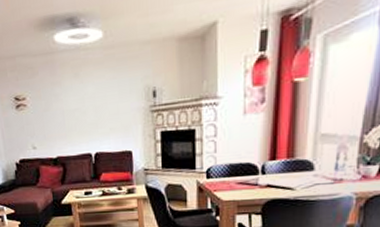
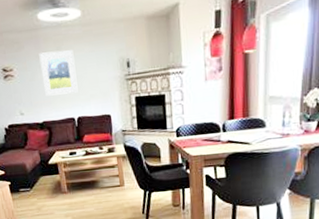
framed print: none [54,76,97,129] -> present [39,50,78,96]

